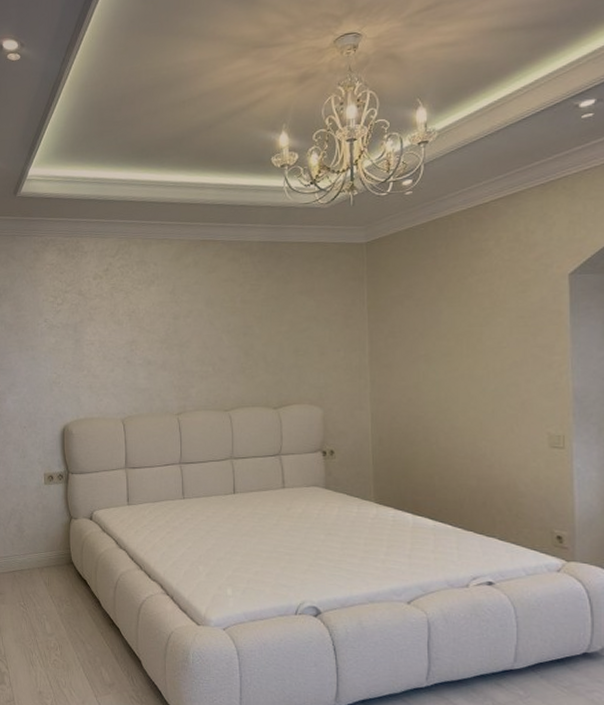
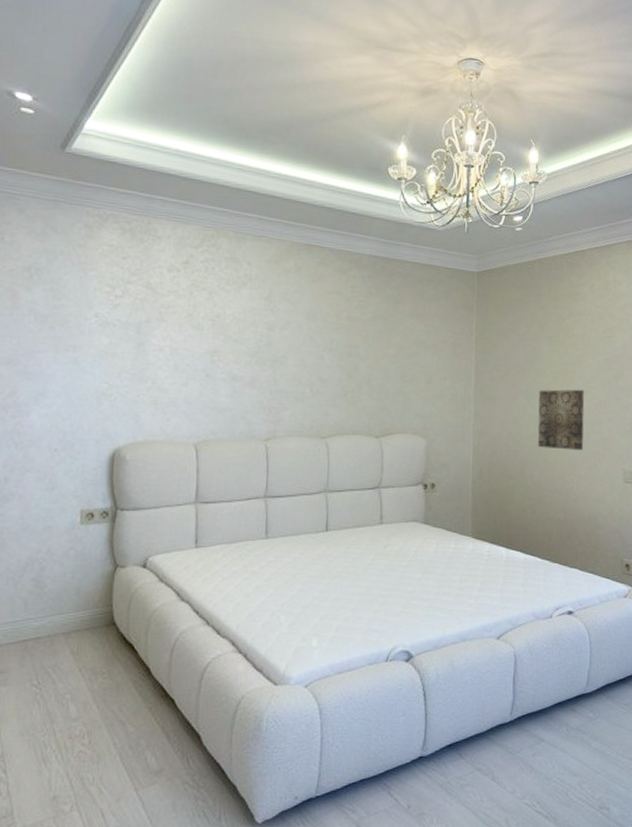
wall art: none [440,350,497,415] -> present [537,389,585,451]

